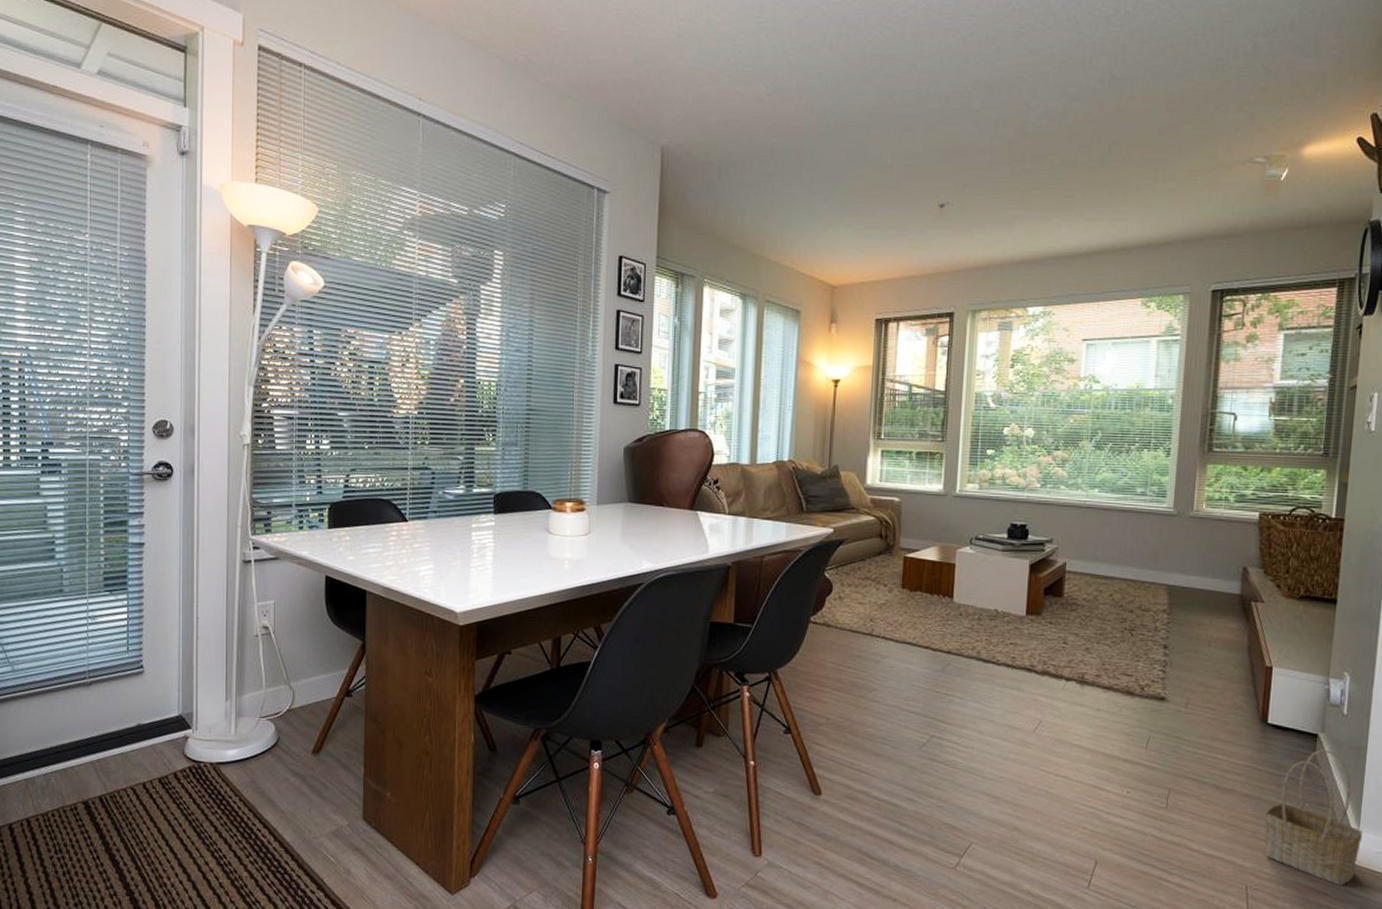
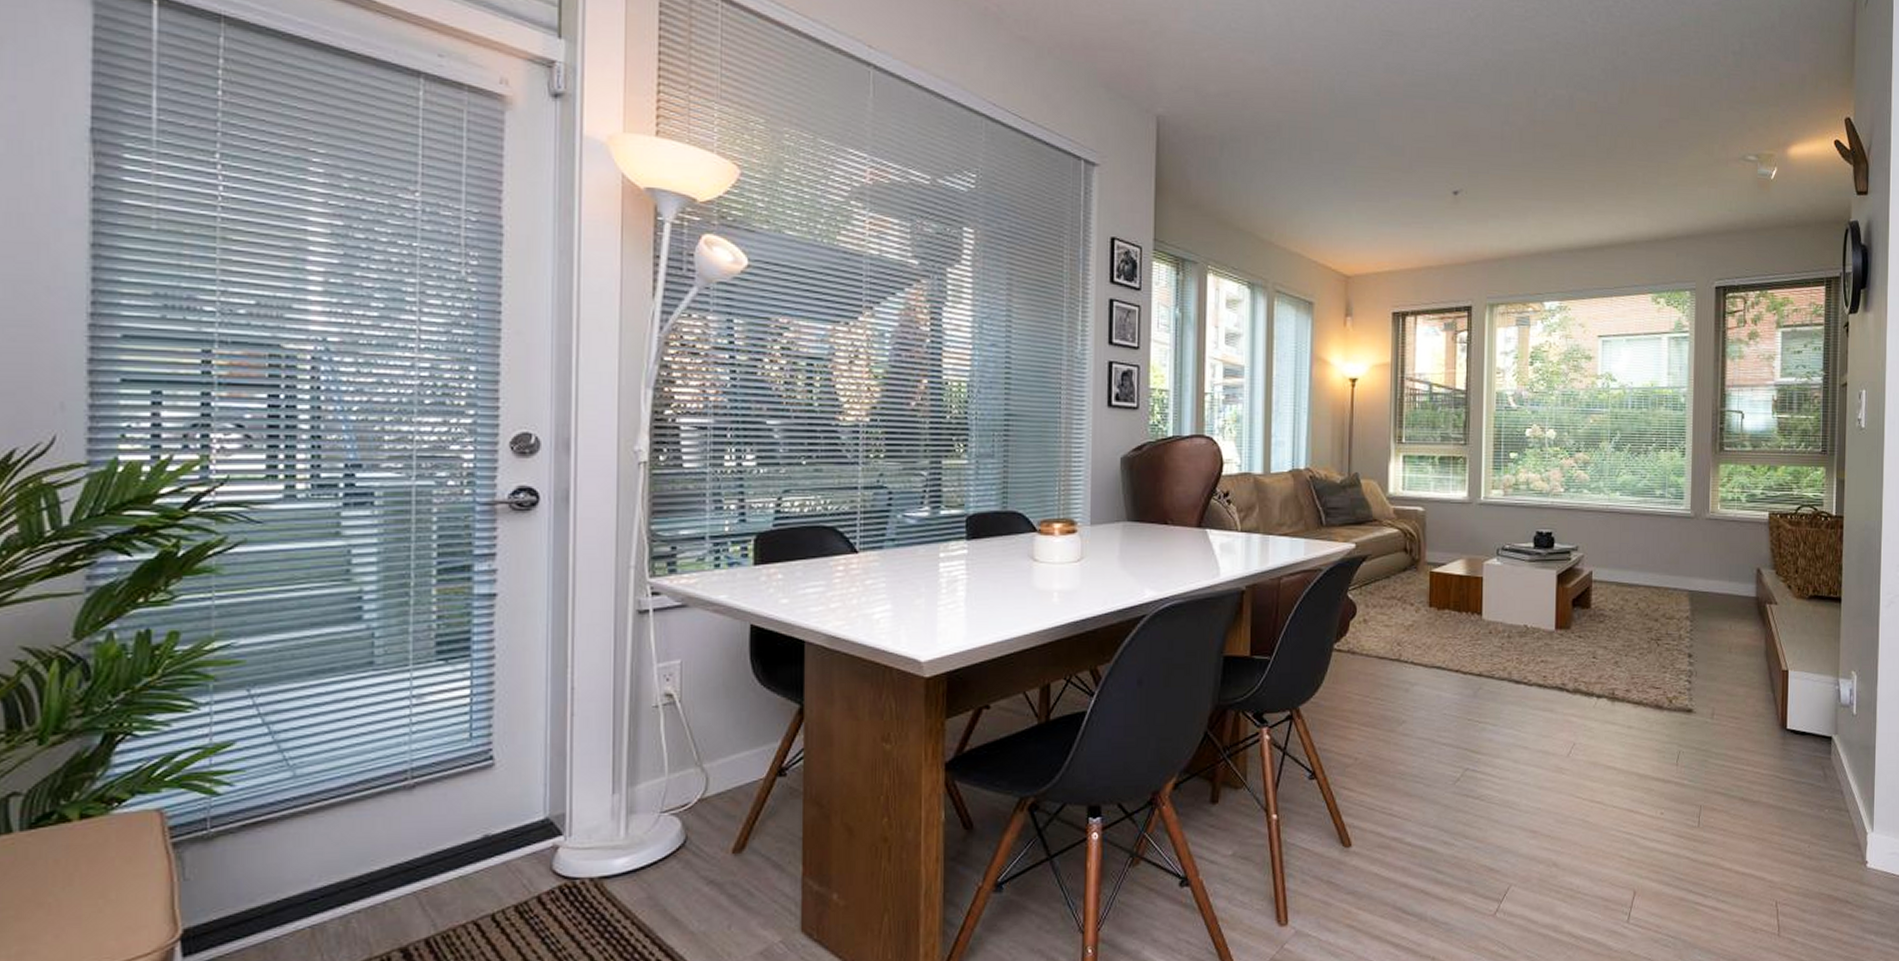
basket: present [1264,749,1362,886] -> none [1789,752,1876,891]

